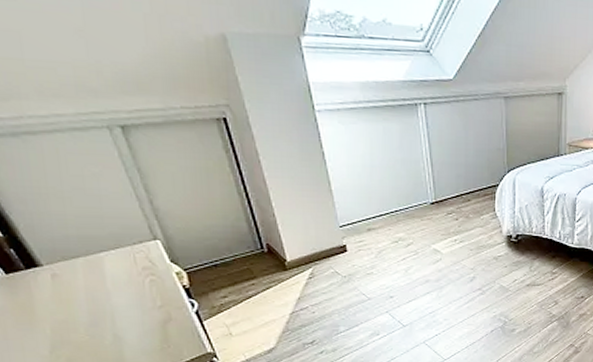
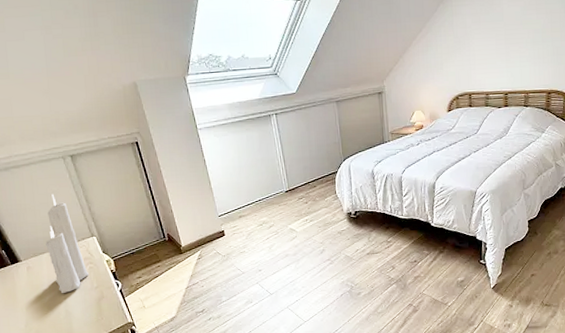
candle: none [81,177,150,311] -> present [45,194,90,293]

